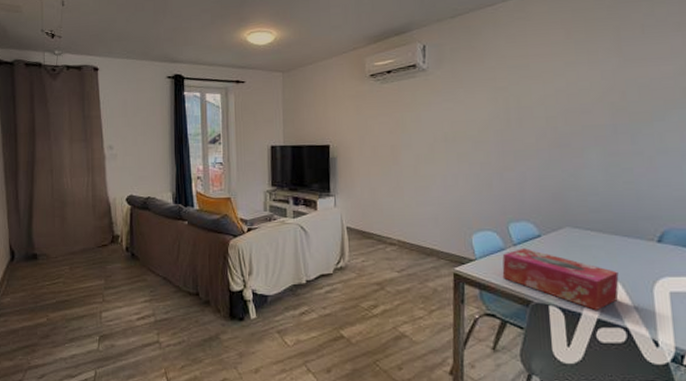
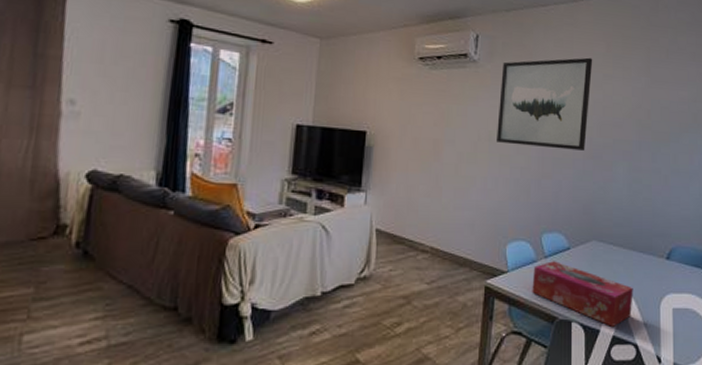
wall art: none [452,48,552,143] -> present [497,57,593,151]

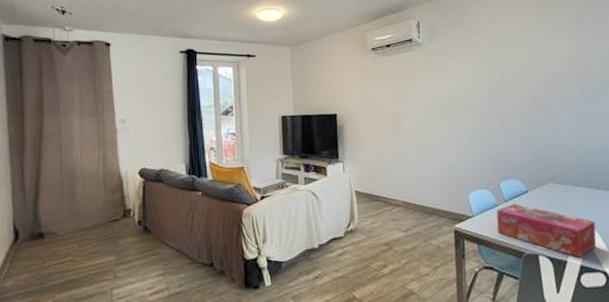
wall art: present [497,57,593,151] -> none [444,24,530,109]

